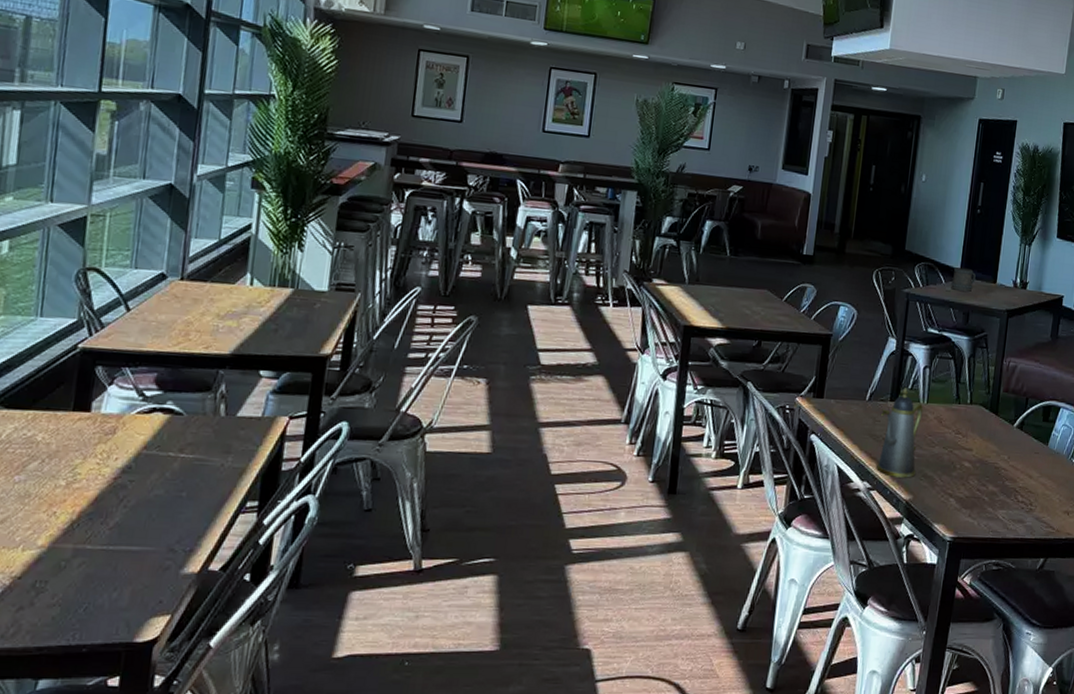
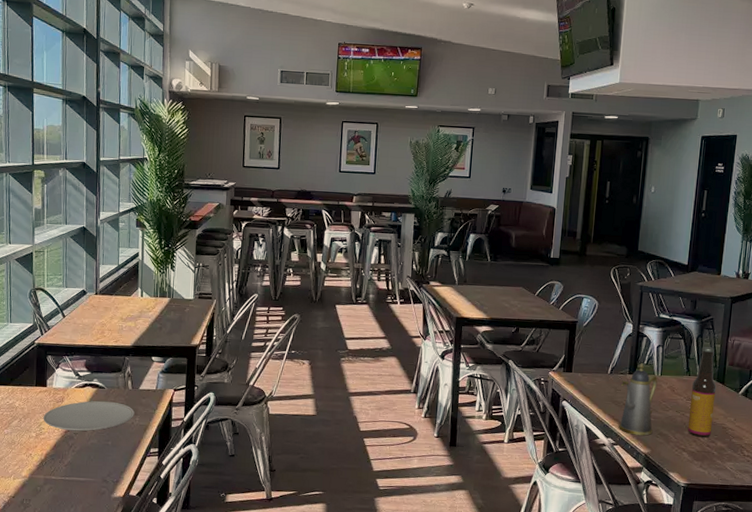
plate: none [80,432,227,478] -> present [43,400,135,431]
beer mug: present [951,267,976,292] -> none [680,262,702,283]
beer bottle: none [955,368,989,480] -> present [687,346,717,438]

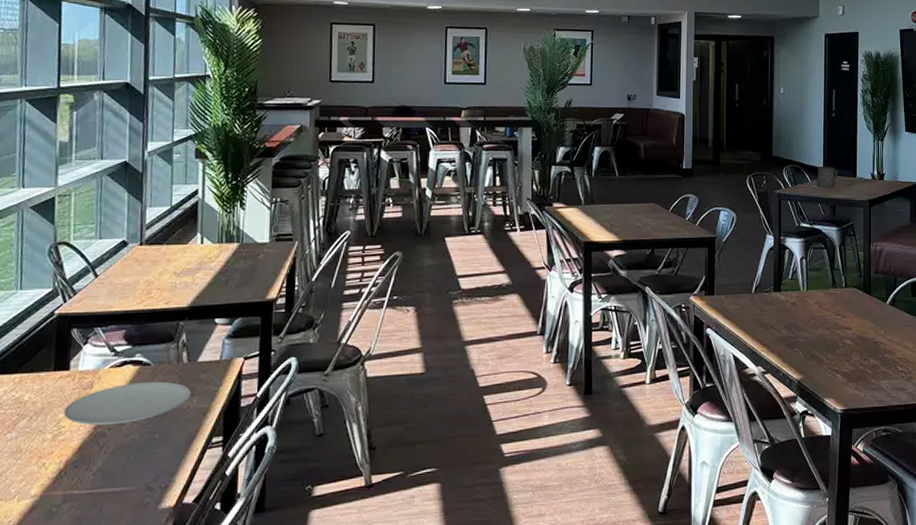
coffee pot: present [619,363,658,436] -> none [767,278,804,360]
beer mug: none [680,262,702,283] -> present [817,166,837,187]
beer bottle: present [687,346,717,438] -> none [839,254,864,356]

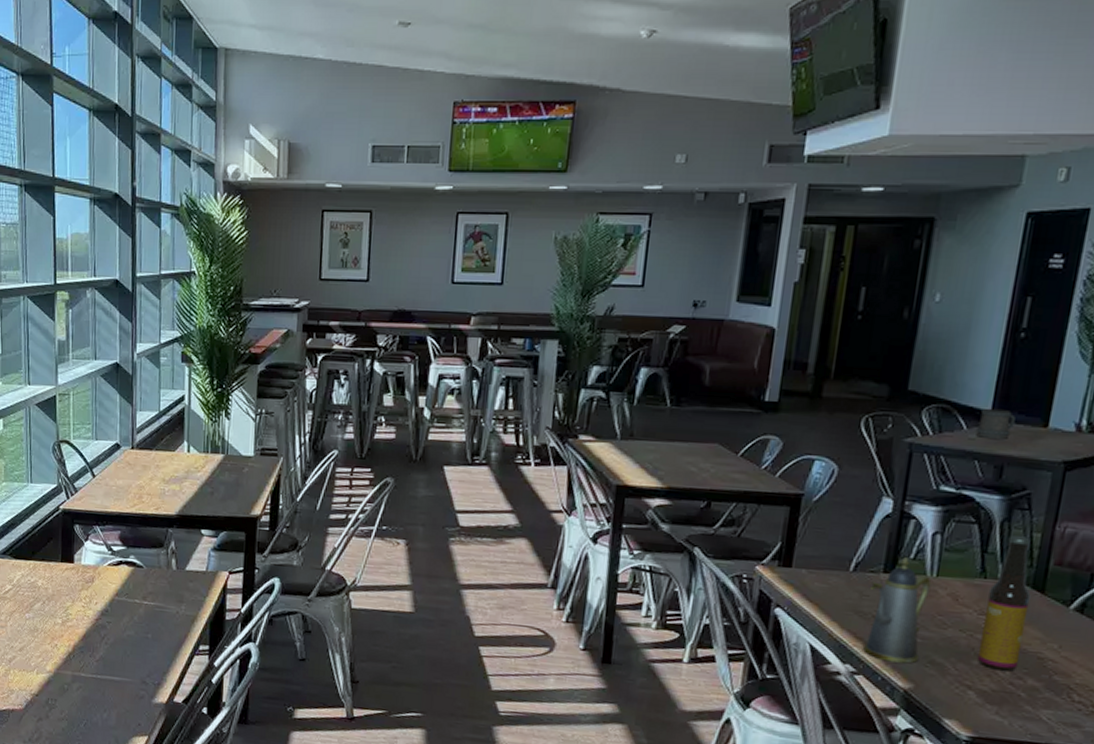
plate: present [63,381,191,426] -> none [70,582,180,620]
coffee pot: none [767,278,804,360] -> present [863,557,932,664]
beer bottle: none [839,254,864,356] -> present [977,534,1031,672]

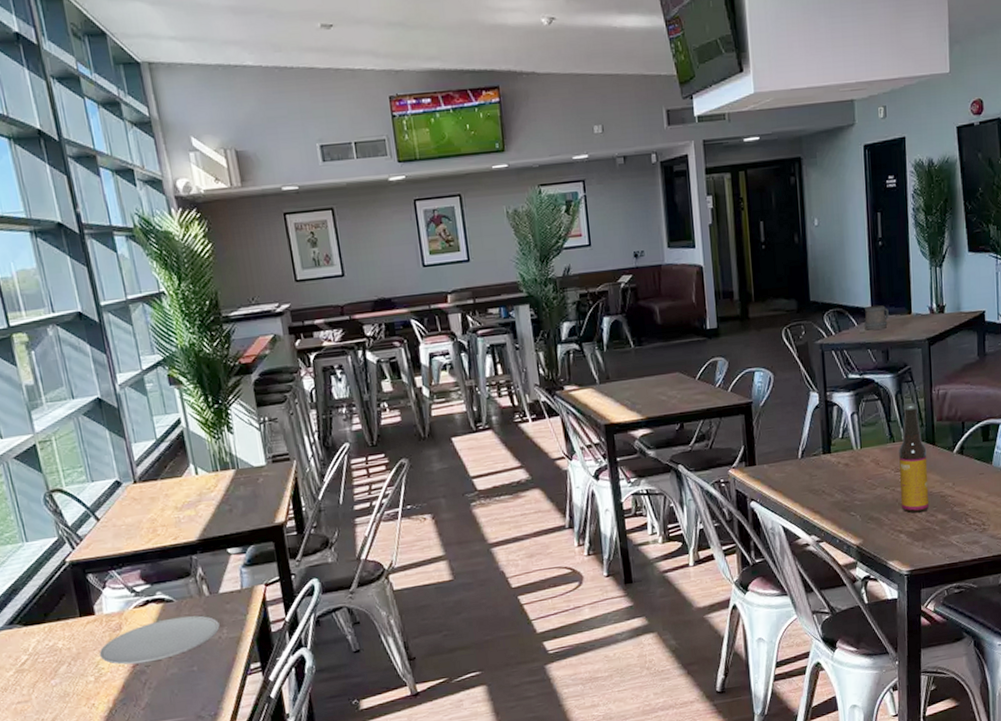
plate: none [70,582,180,620] -> present [99,615,220,665]
coffee pot: present [863,557,932,664] -> none [816,438,862,526]

